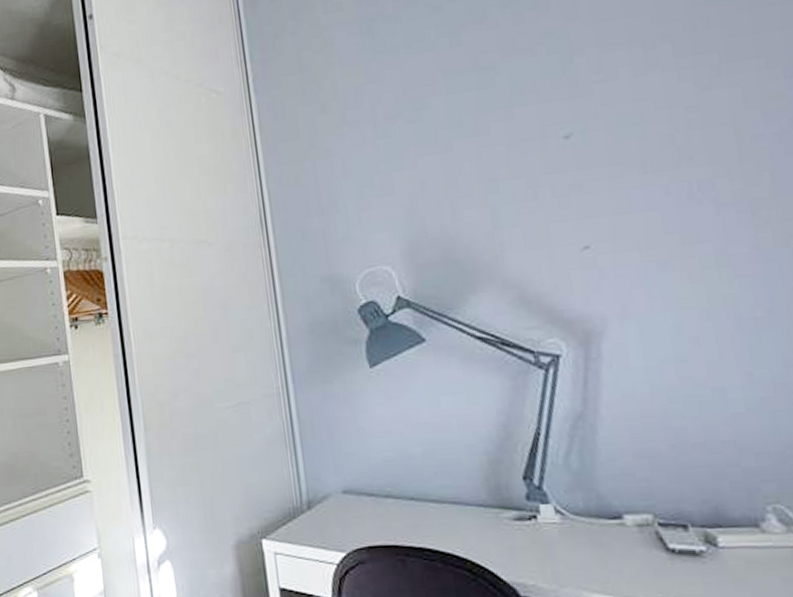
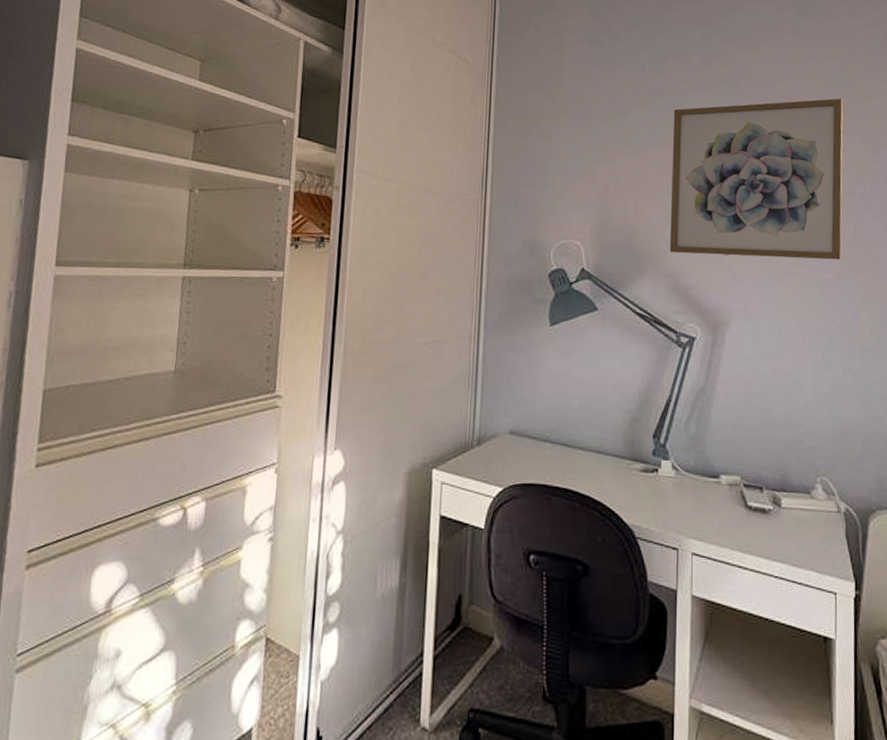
wall art: none [483,16,758,259] -> present [669,98,843,260]

